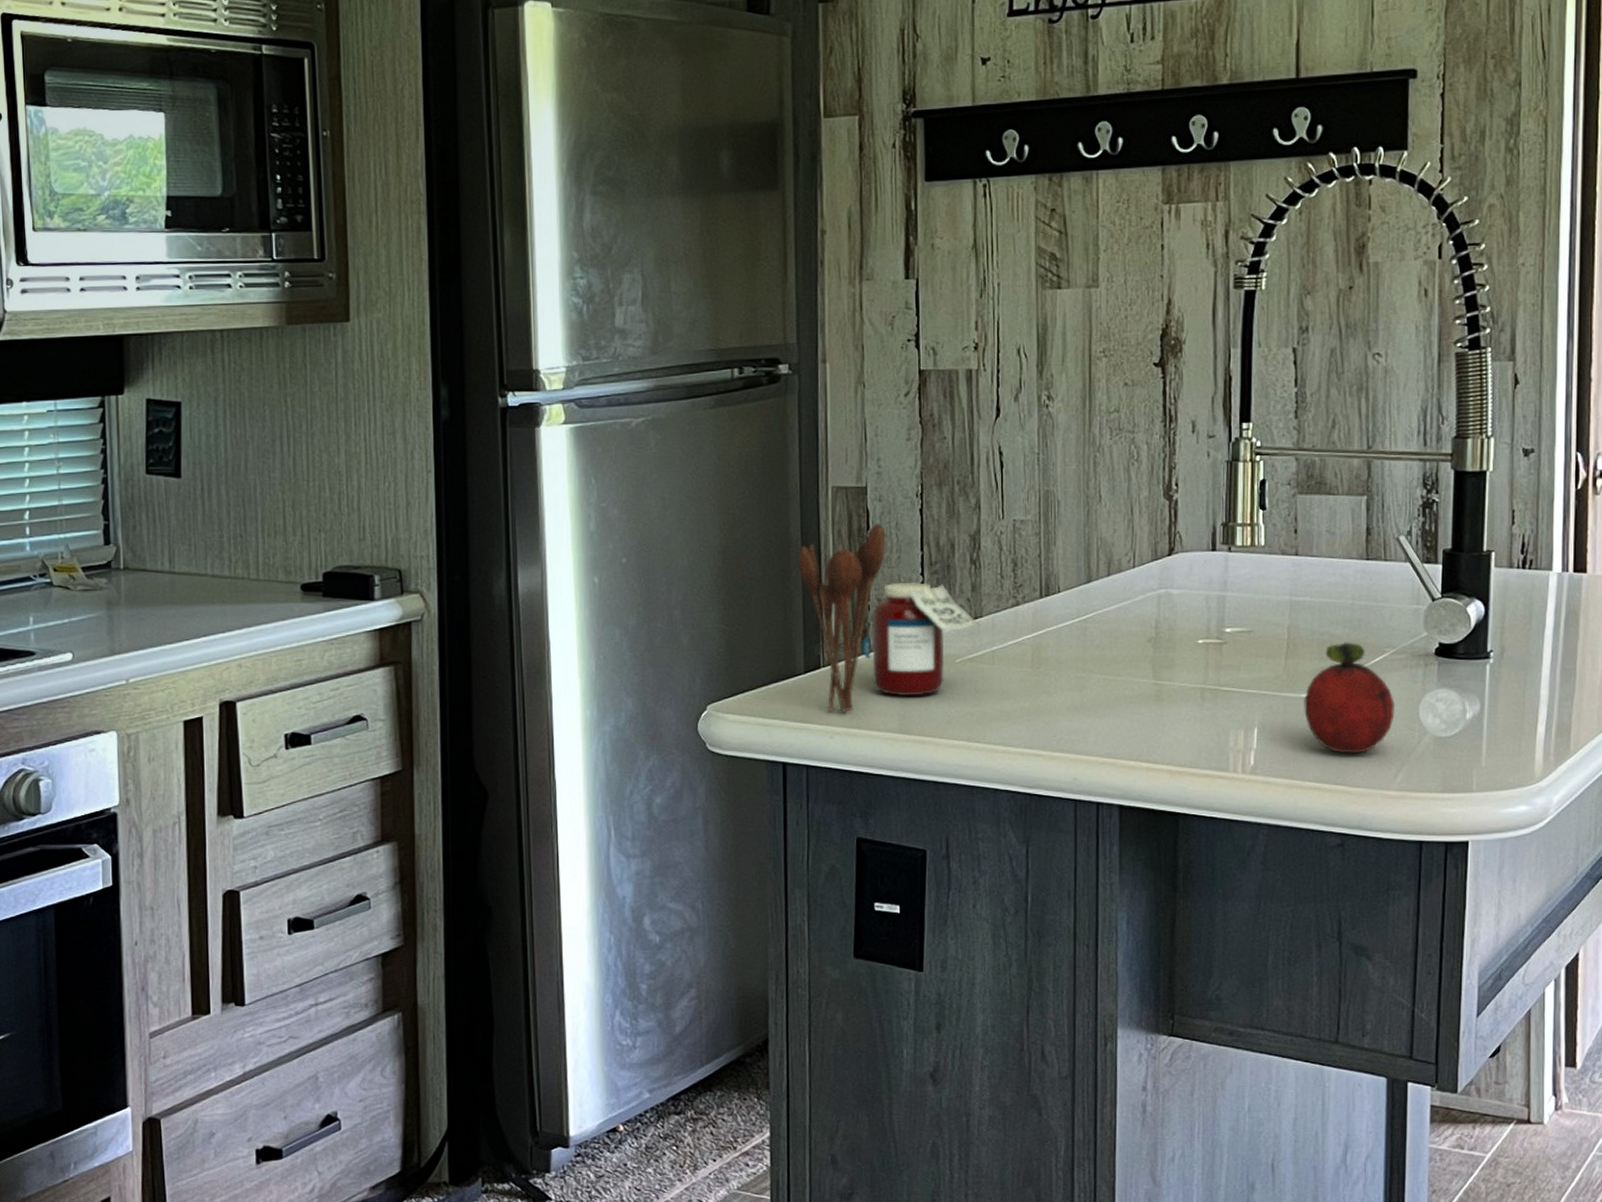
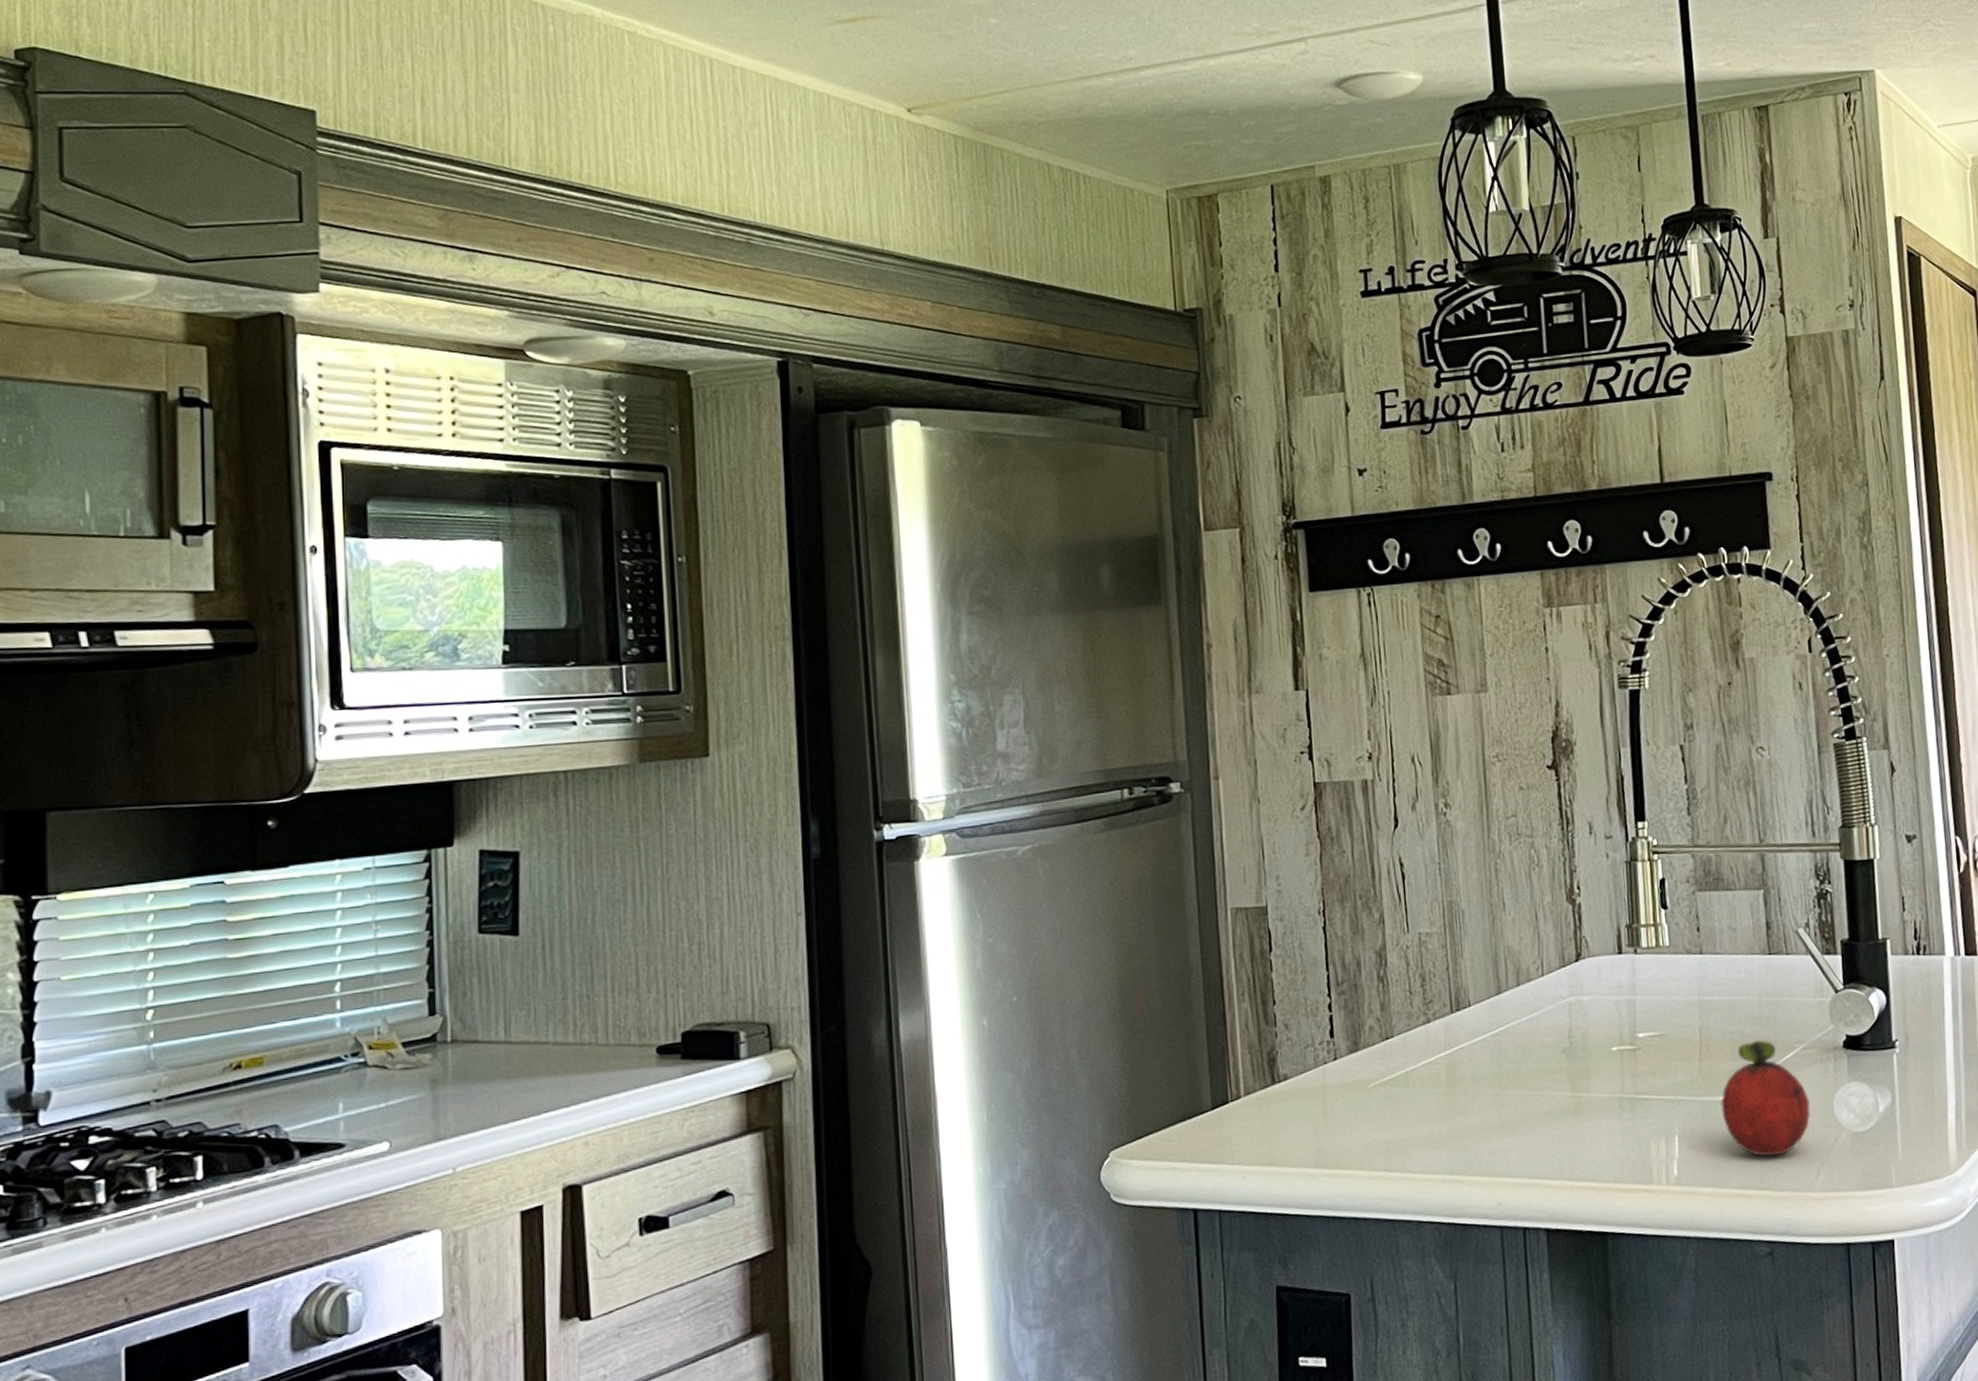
utensil holder: present [797,524,886,713] -> none [1198,945,1291,1150]
jar: present [871,582,981,696] -> none [1279,1004,1393,1128]

